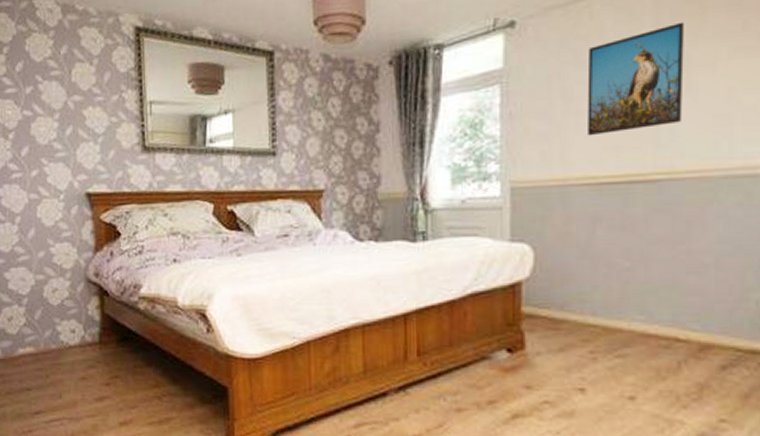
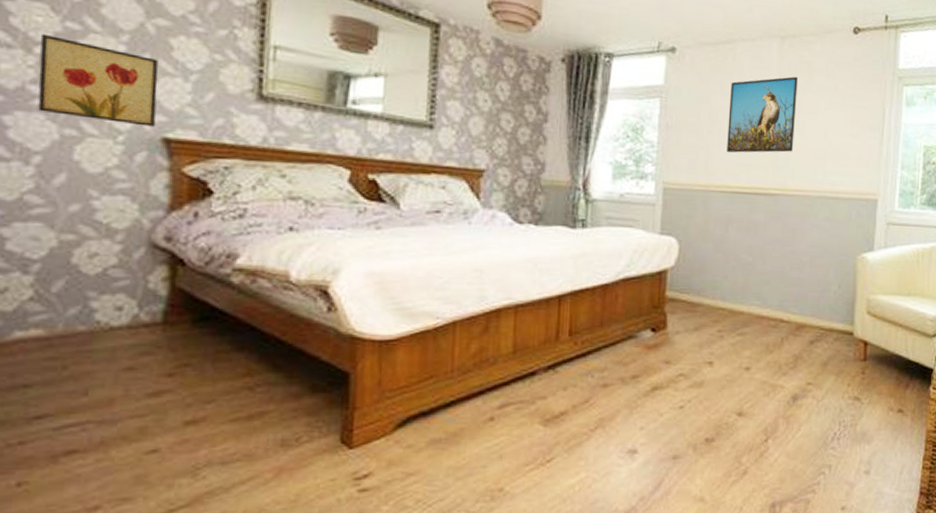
wall art: none [11,123,81,185] -> present [38,33,159,127]

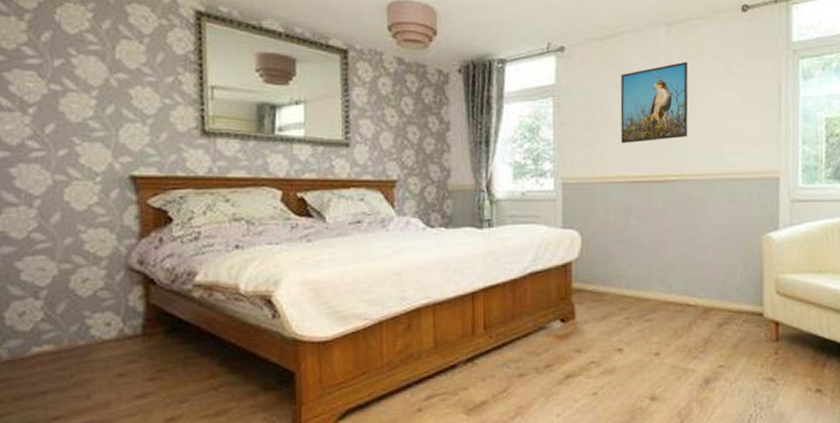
wall art: present [38,33,159,127] -> none [32,96,124,167]

